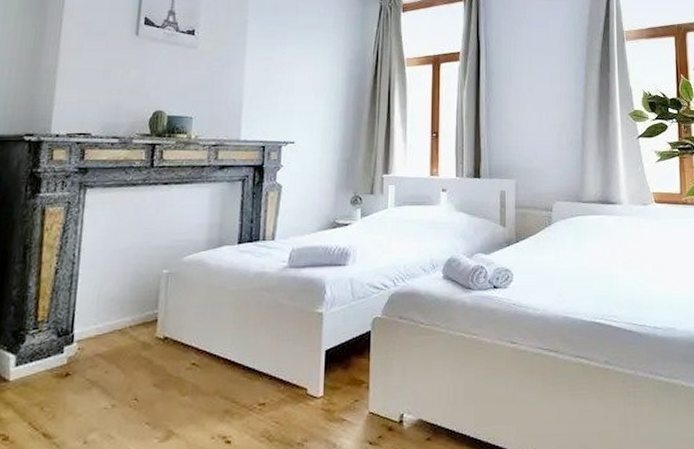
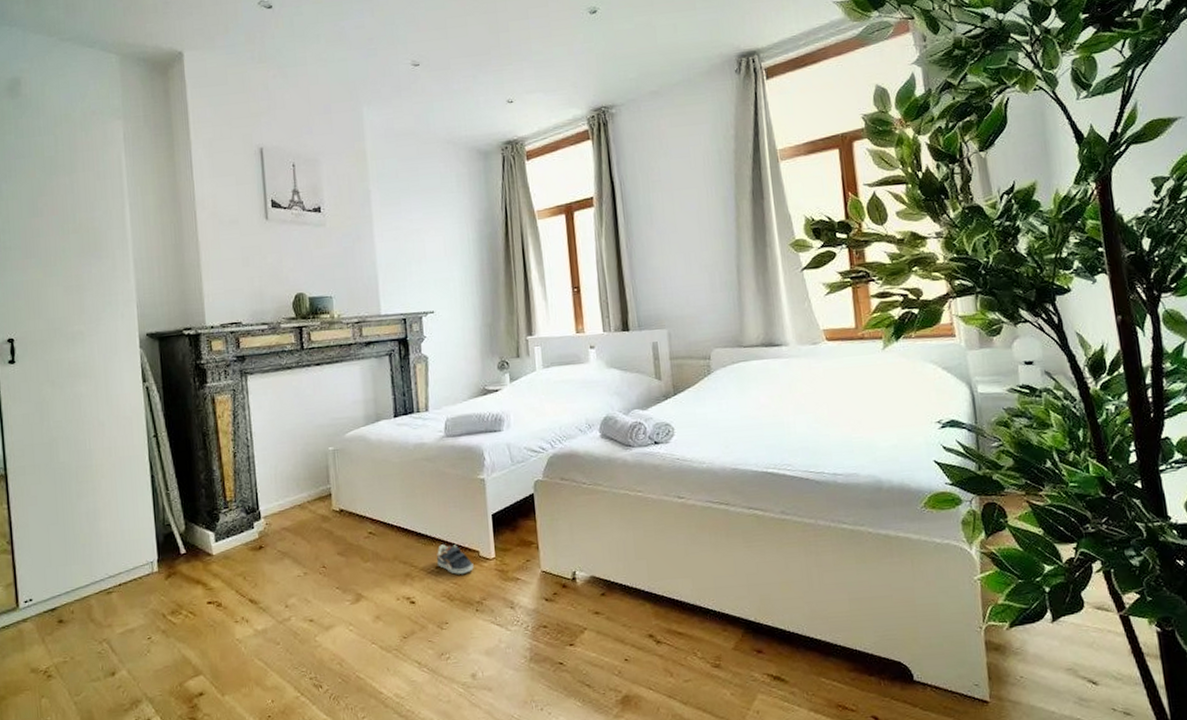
sneaker: none [261,380,299,413] -> present [437,544,474,574]

